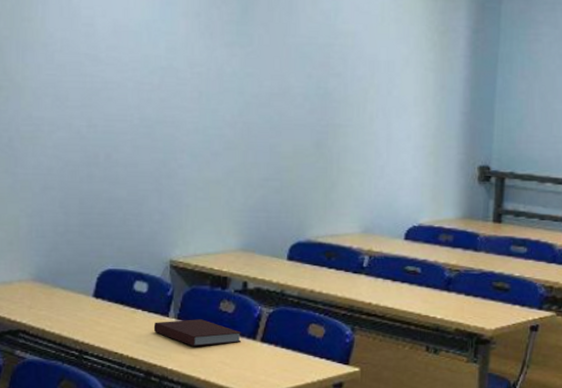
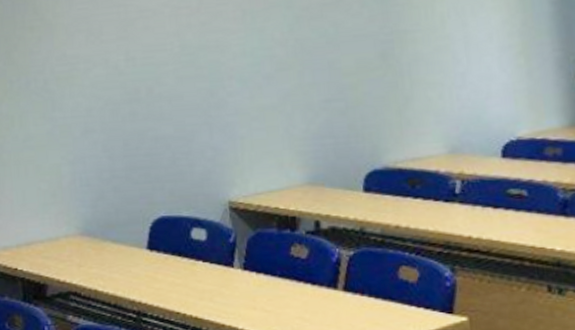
notebook: present [153,319,242,347] -> none [217,268,321,301]

